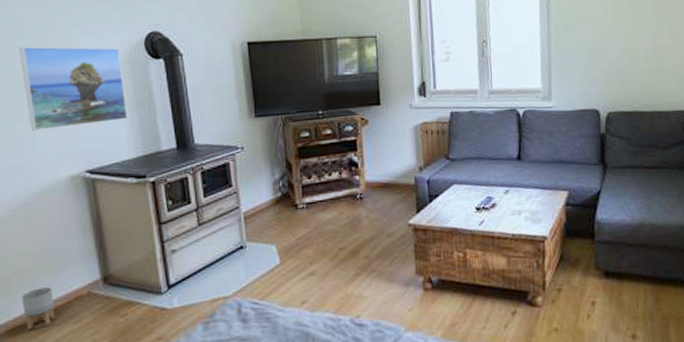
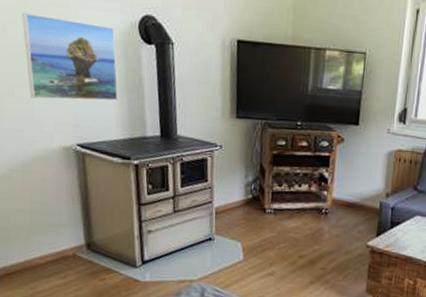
planter: present [22,287,55,330] -> none [17,242,45,277]

